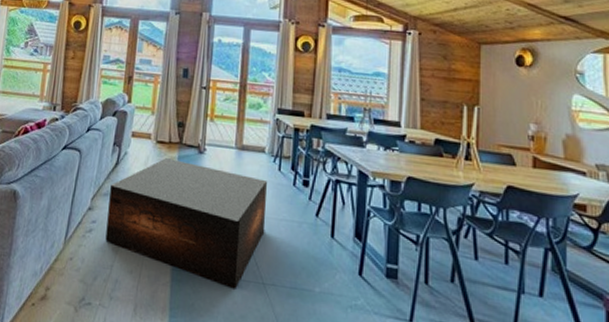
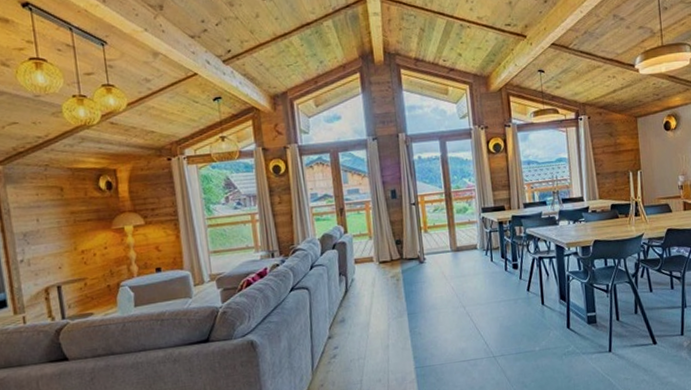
coffee table: present [105,158,267,289] -> none [345,272,488,368]

